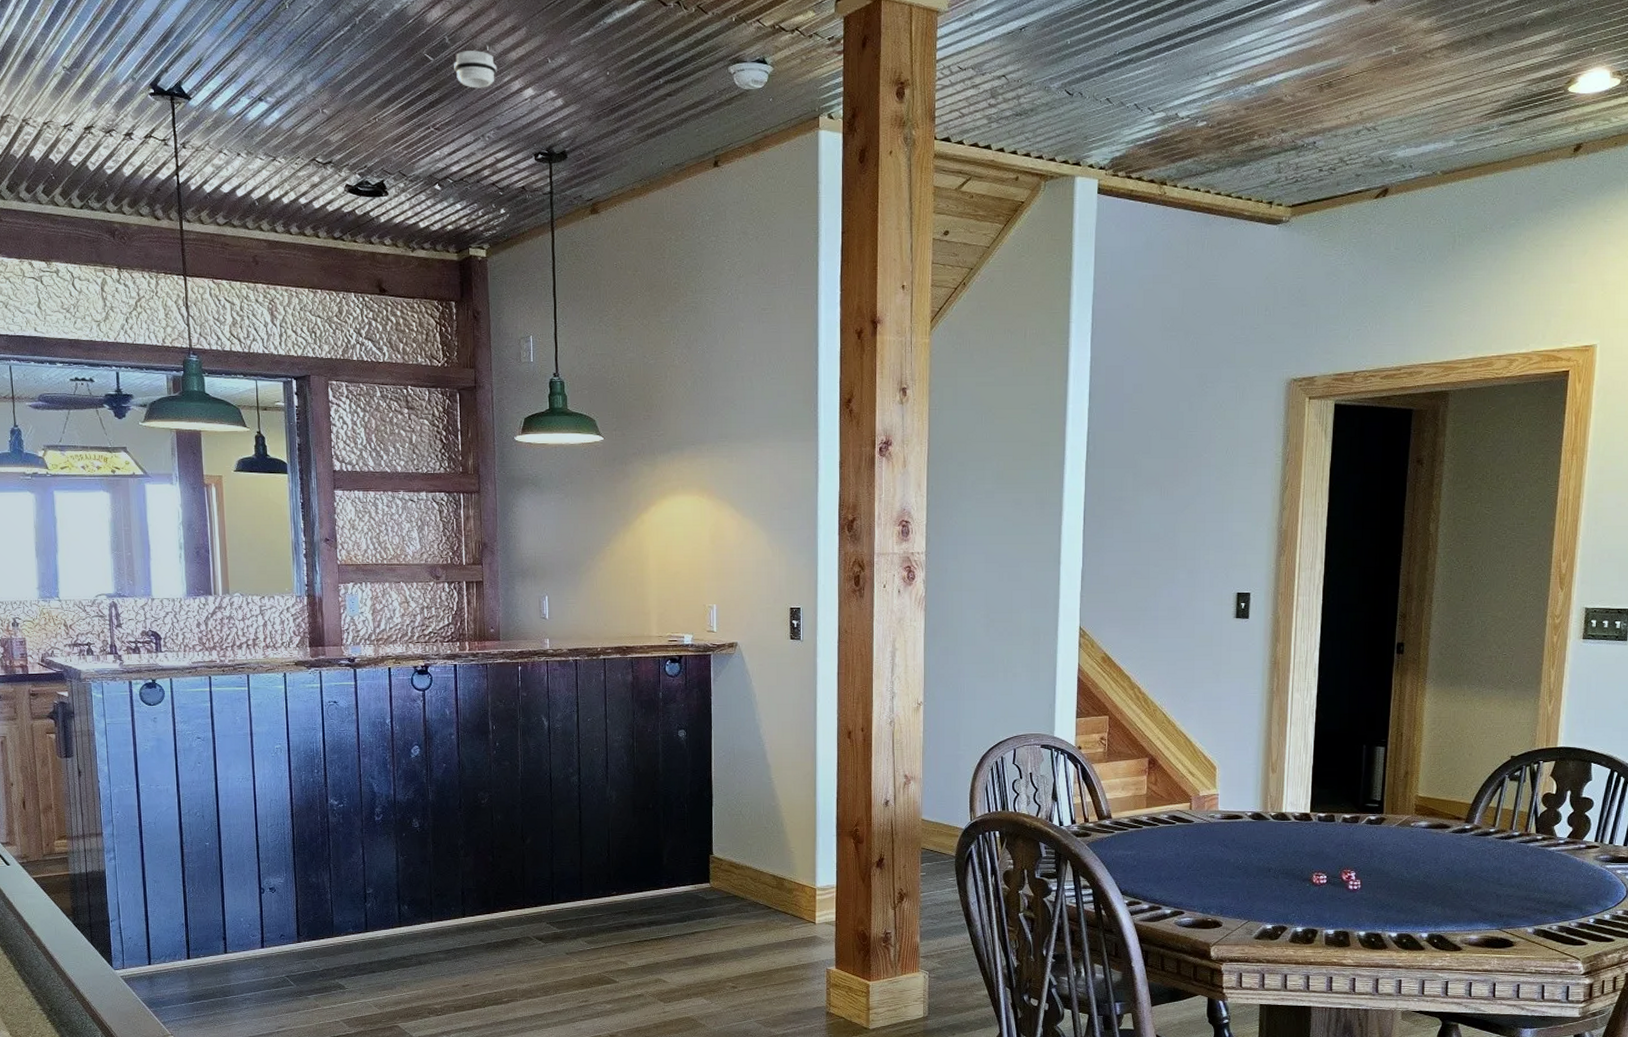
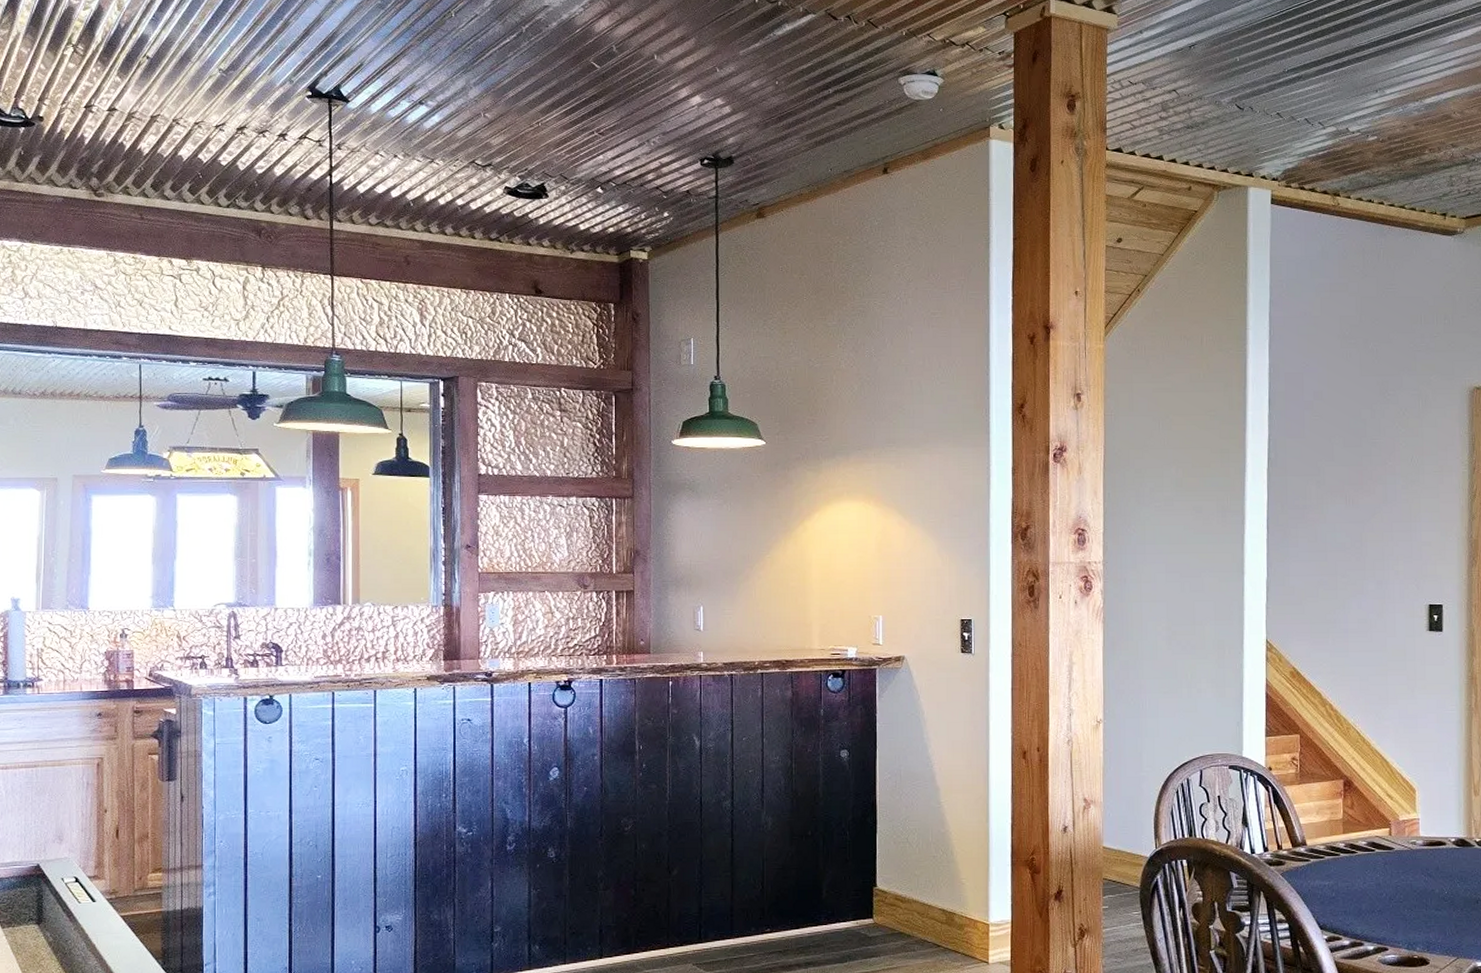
smoke detector: present [454,50,497,88] -> none [621,59,665,95]

